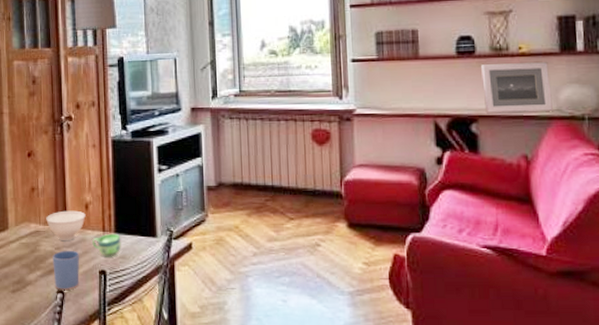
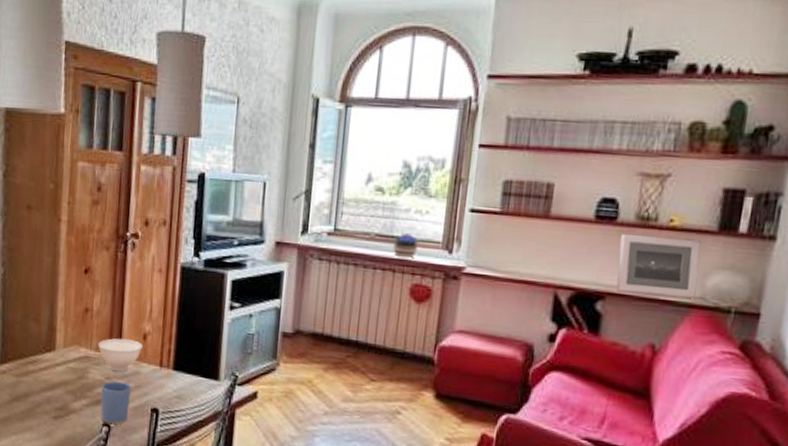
cup: present [92,233,121,257] -> none [146,369,180,395]
potted flower: none [291,87,313,108] -> present [393,233,419,259]

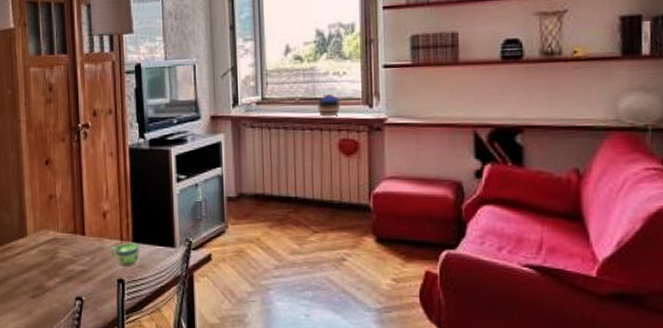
bowl: present [98,338,143,372] -> none [64,219,104,249]
mug: present [100,381,132,424] -> none [71,258,98,297]
cup: none [146,369,180,395] -> present [110,242,139,266]
picture frame: present [616,234,701,298] -> none [529,67,610,123]

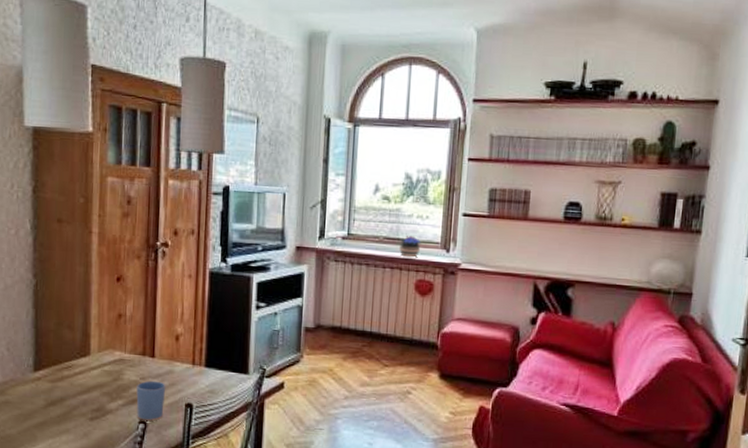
mug: none [71,258,98,297] -> present [136,380,166,421]
cup: present [110,242,139,266] -> none [180,367,211,391]

